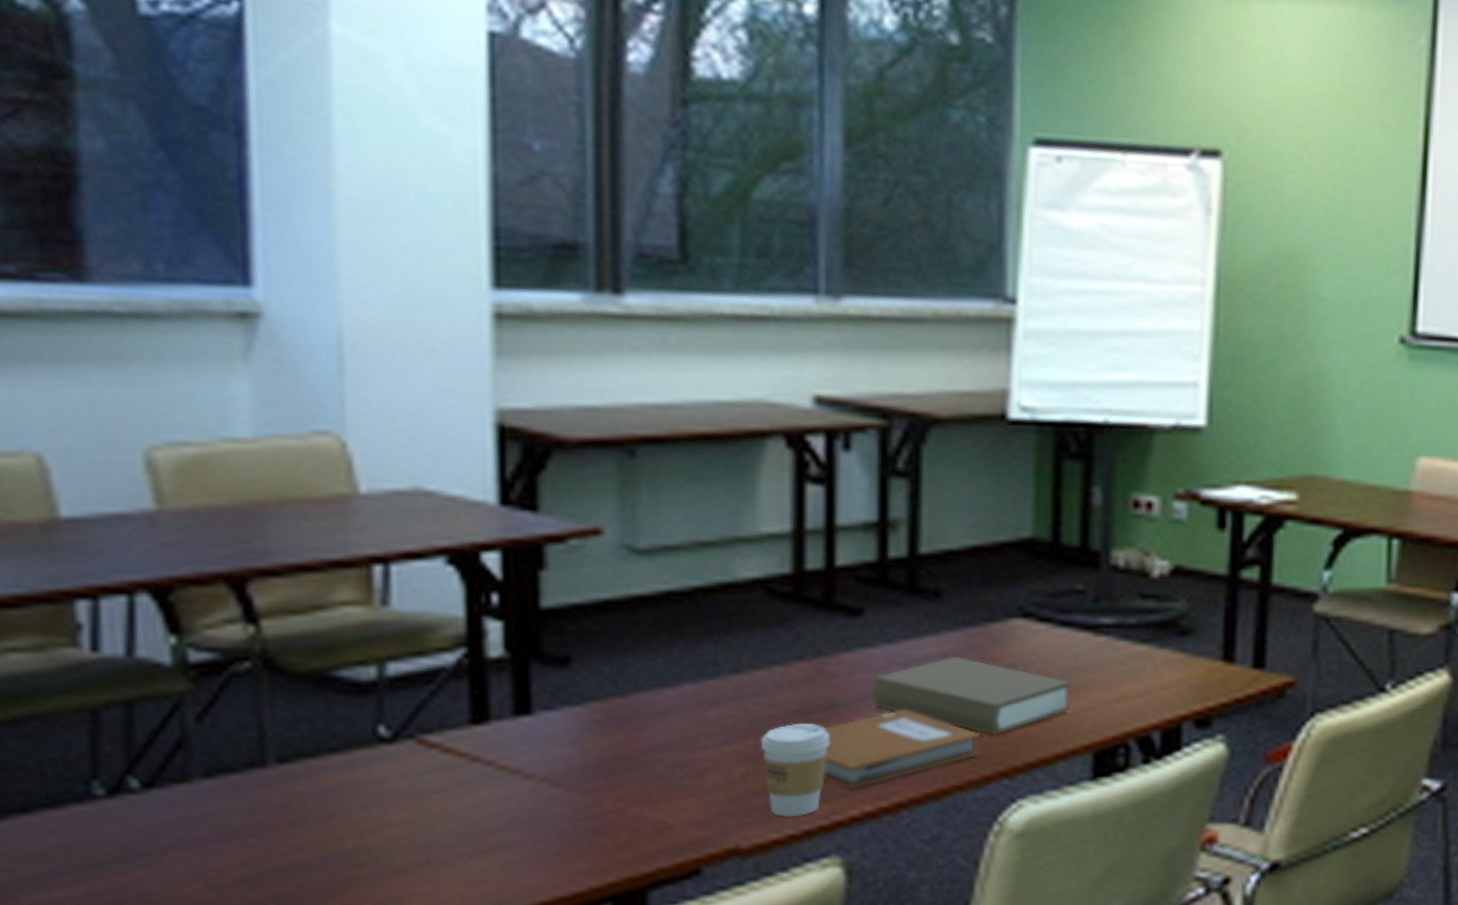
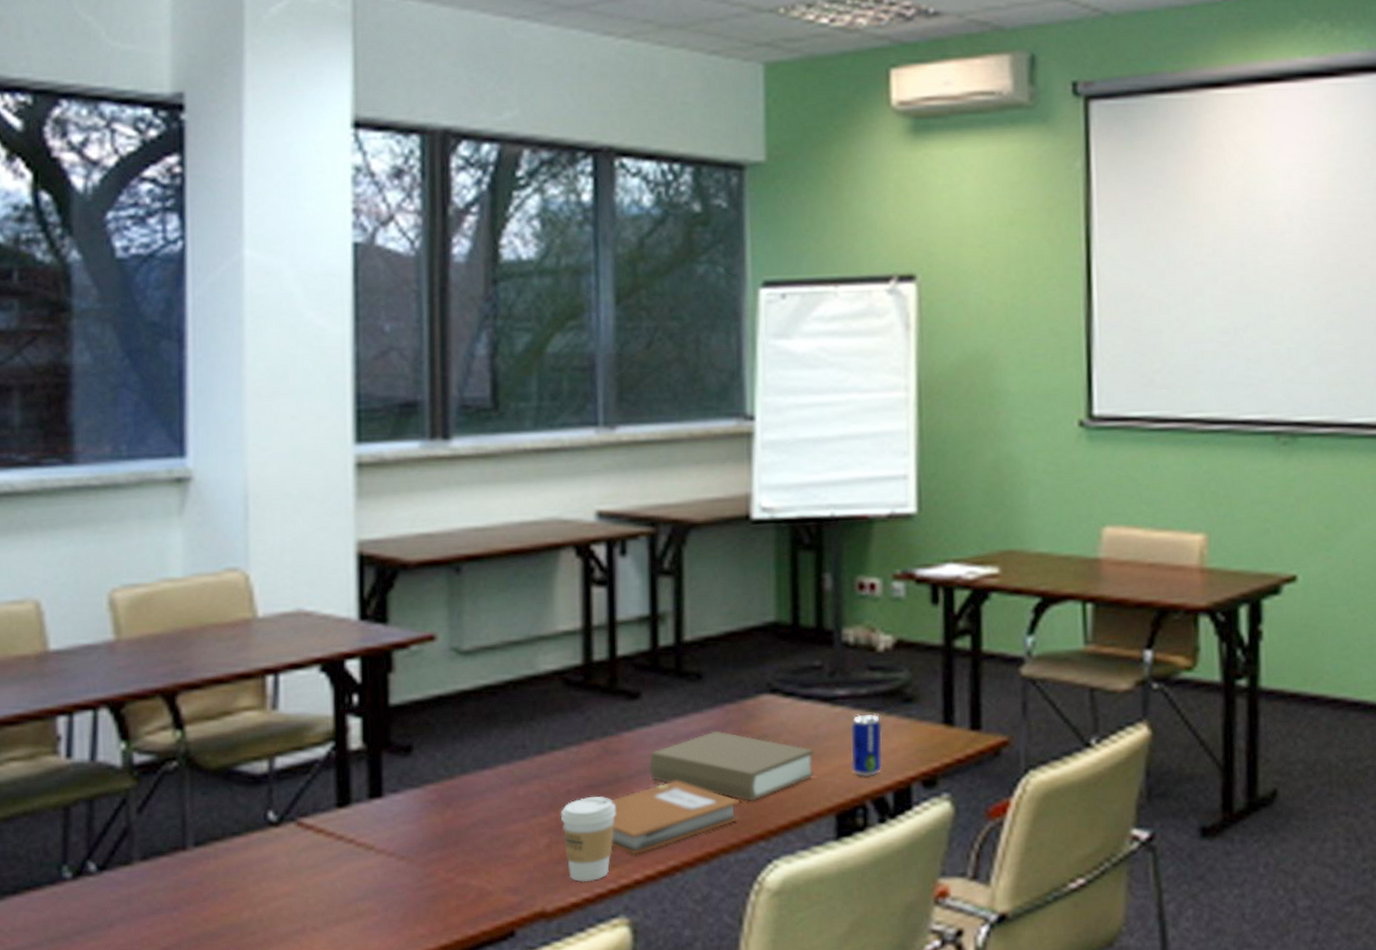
beer can: none [1113,645,1153,714] -> present [850,714,883,777]

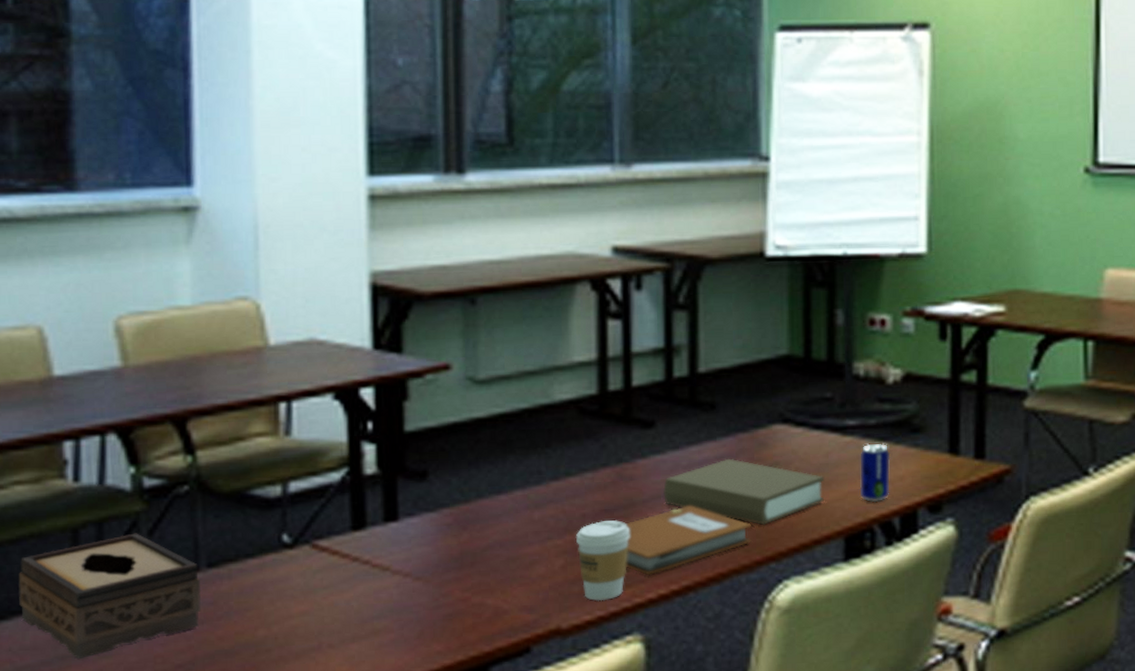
tissue box: none [11,810,188,941] -> present [18,533,202,659]

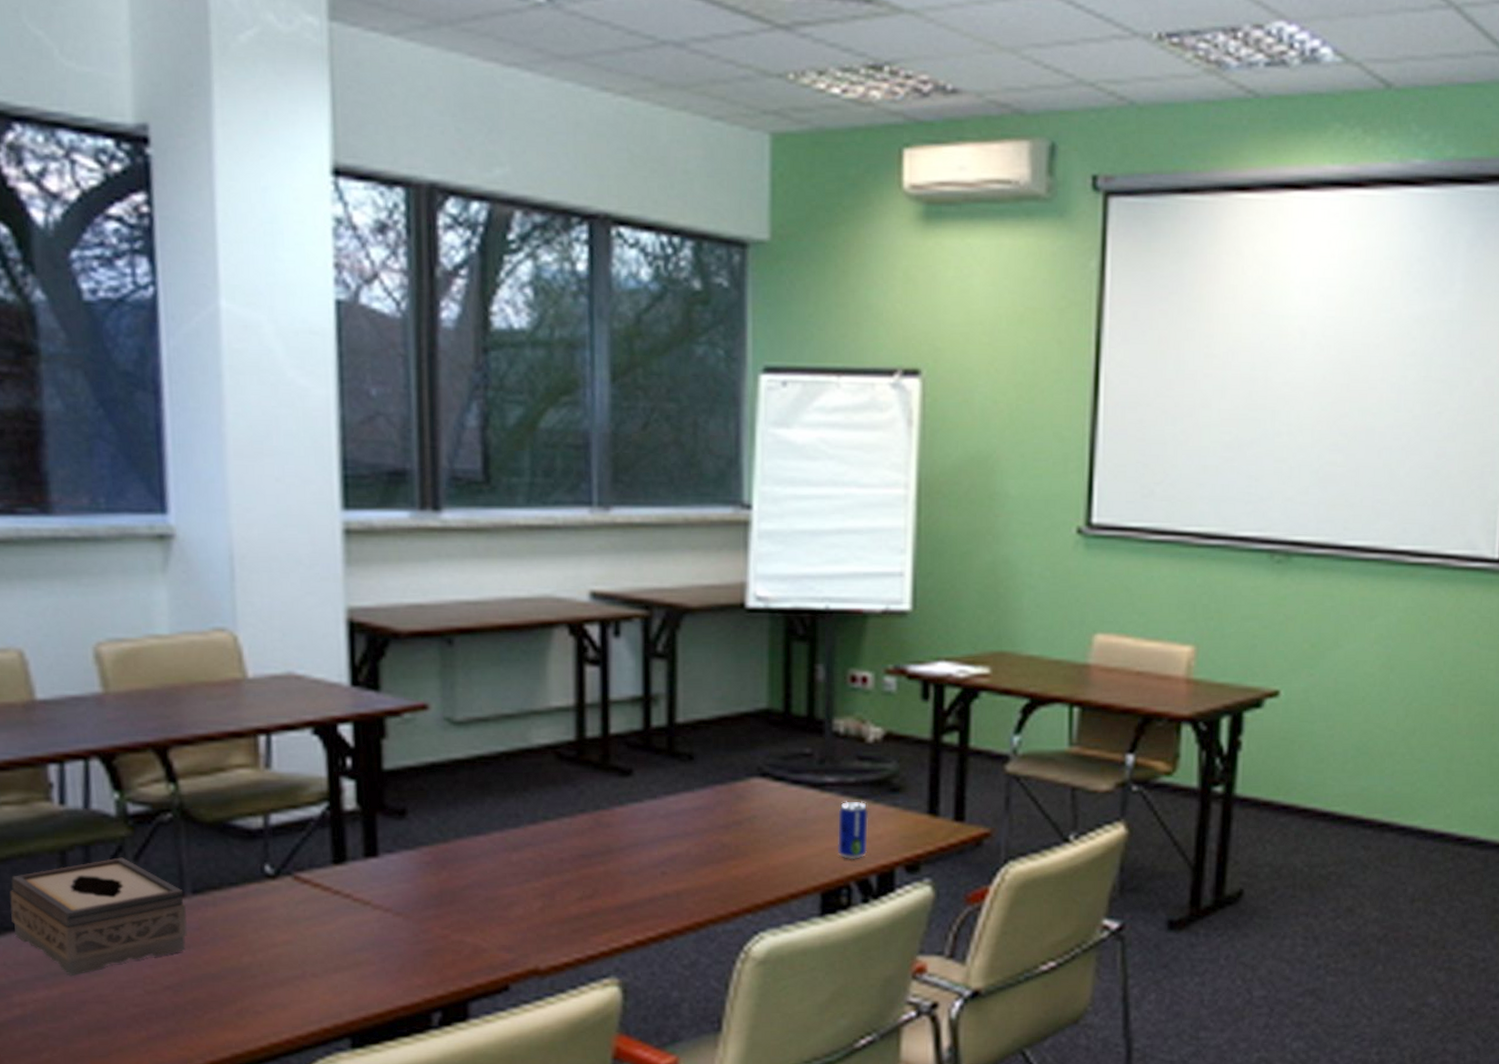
coffee cup: present [575,520,630,602] -> none [553,866,607,944]
notebook: present [625,505,753,576] -> none [602,855,729,922]
book: present [663,458,825,526] -> none [641,810,802,878]

